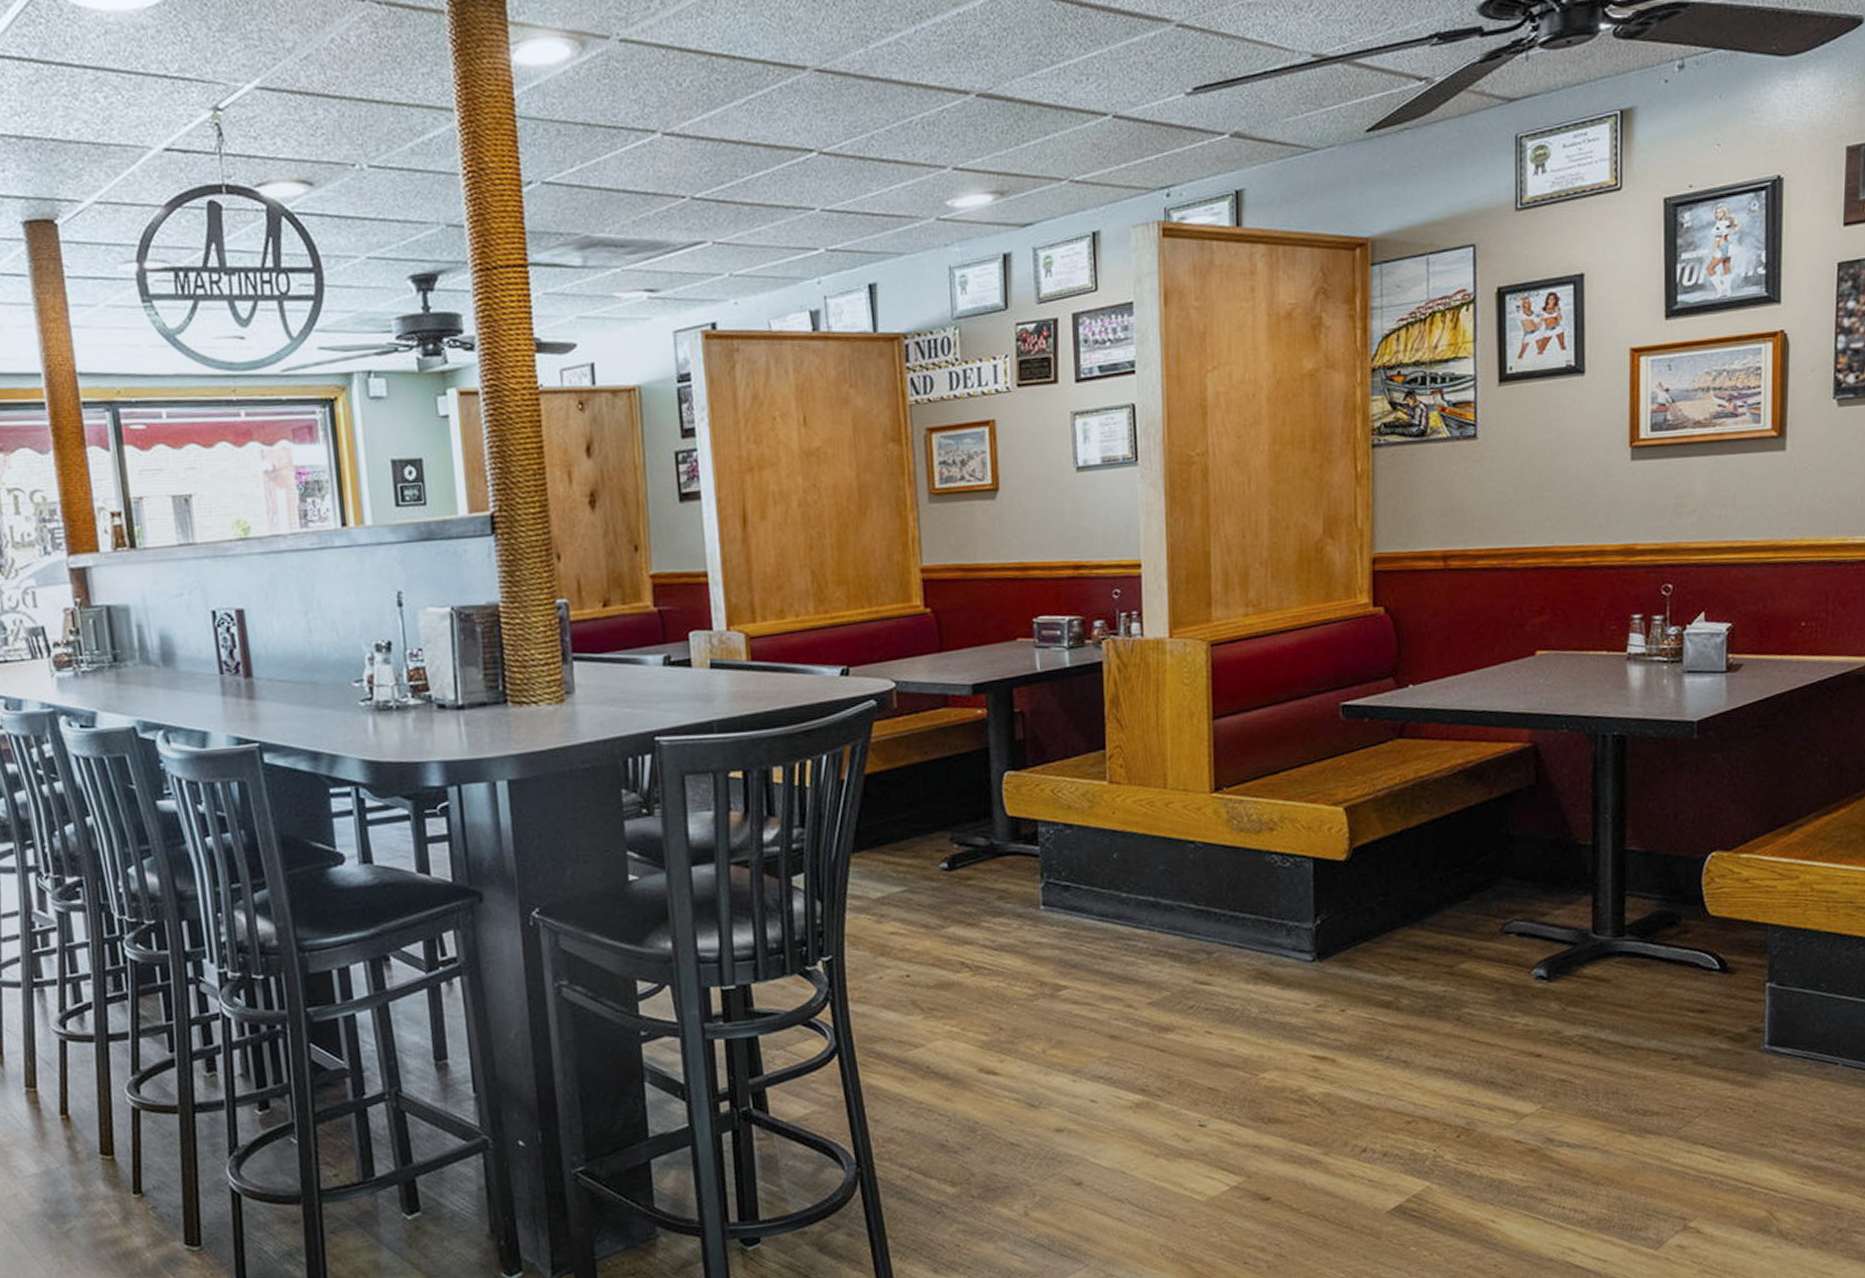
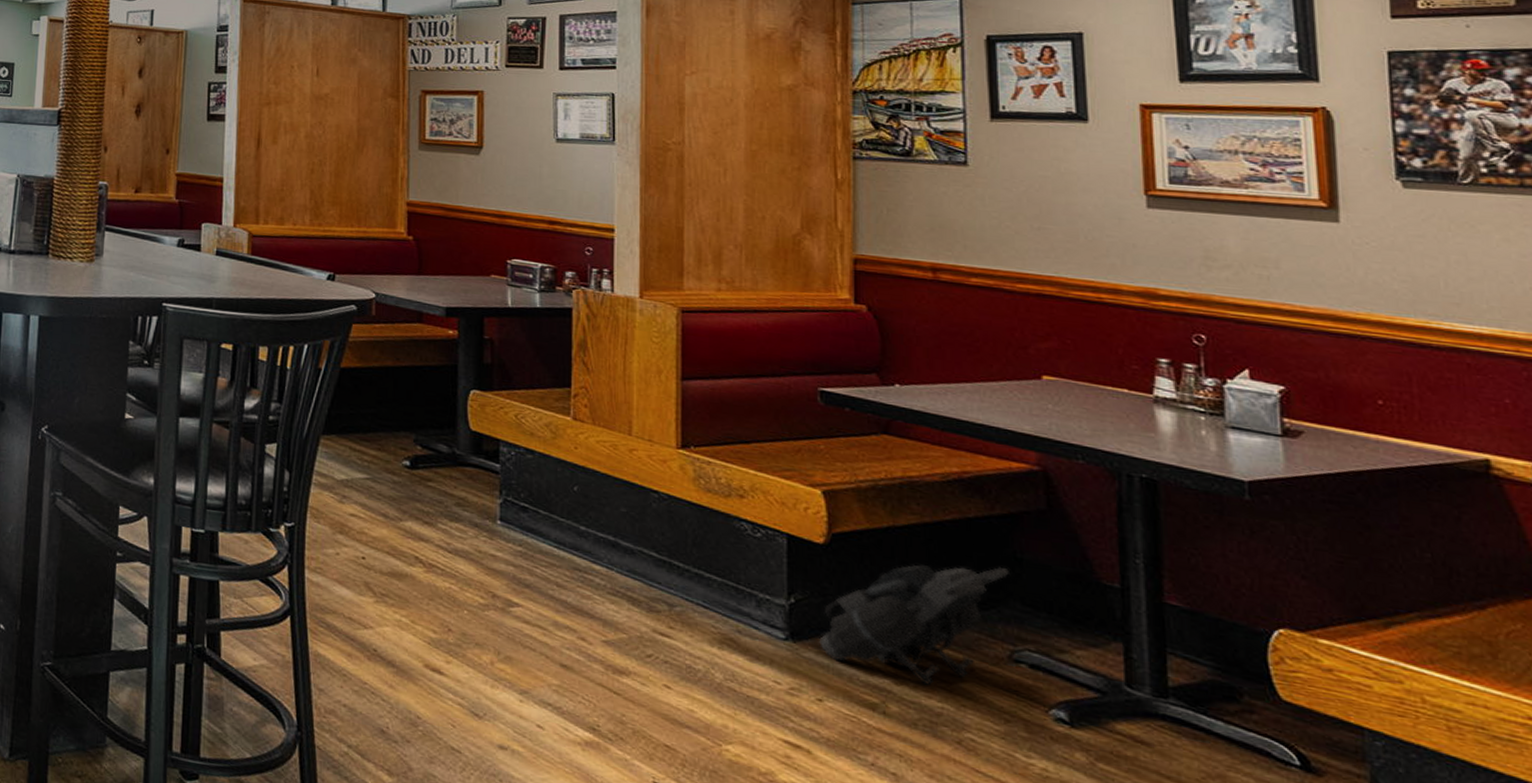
backpack: none [1342,847,1503,974] -> present [819,565,1009,686]

